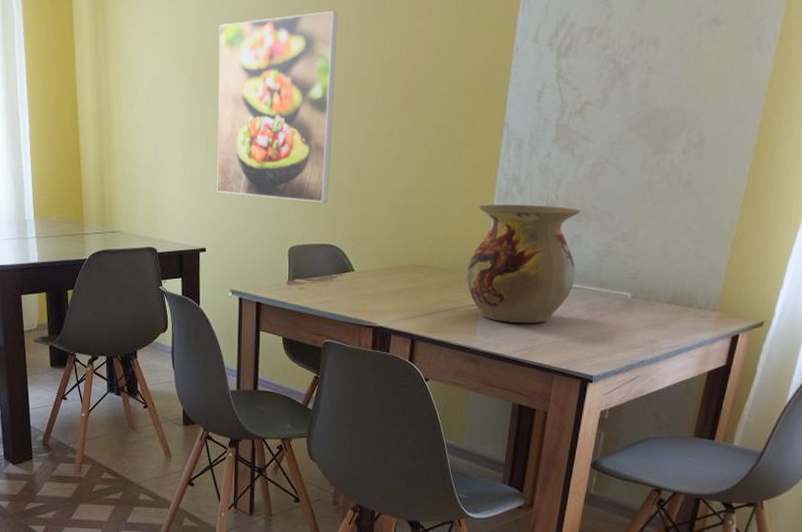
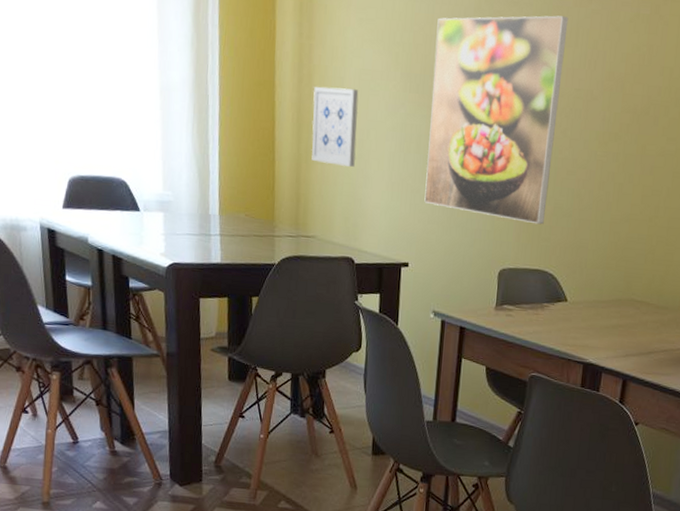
wall art: none [111,95,152,166] -> present [311,86,359,167]

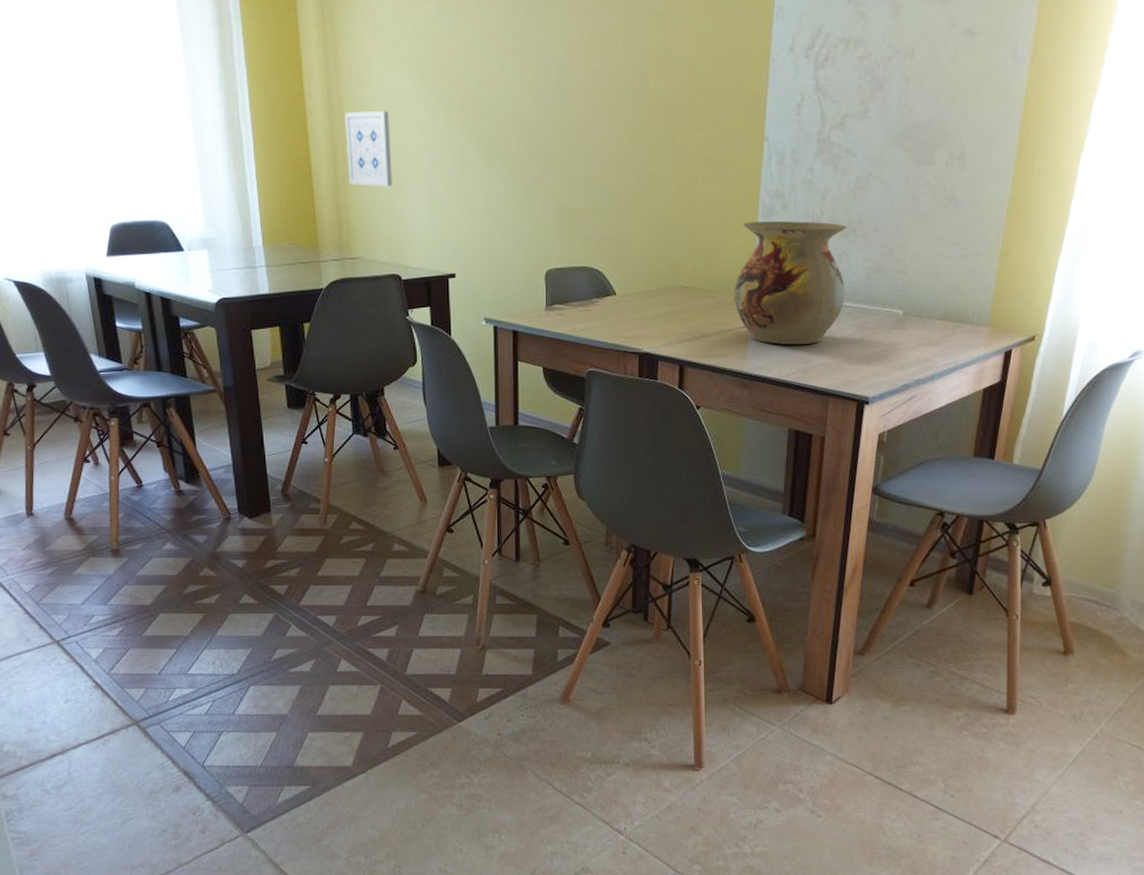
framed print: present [424,15,569,225] -> none [459,21,587,223]

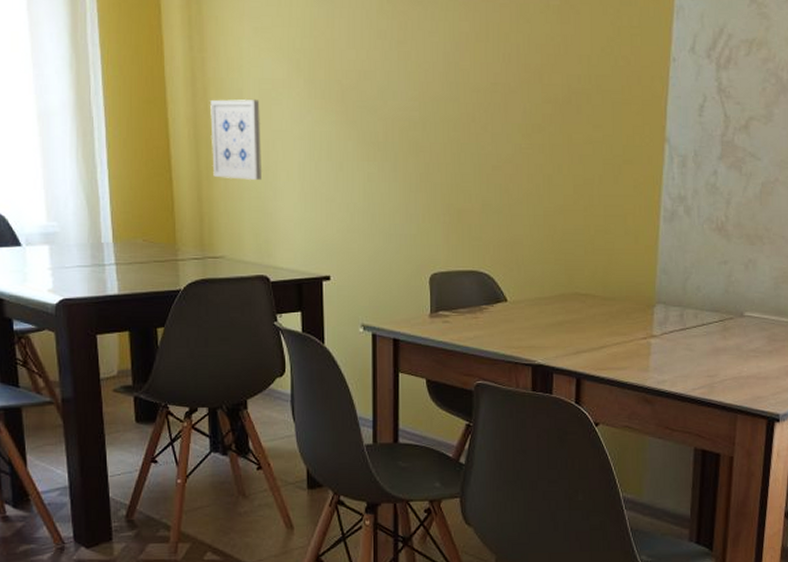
vase: present [734,221,848,345] -> none [634,226,754,357]

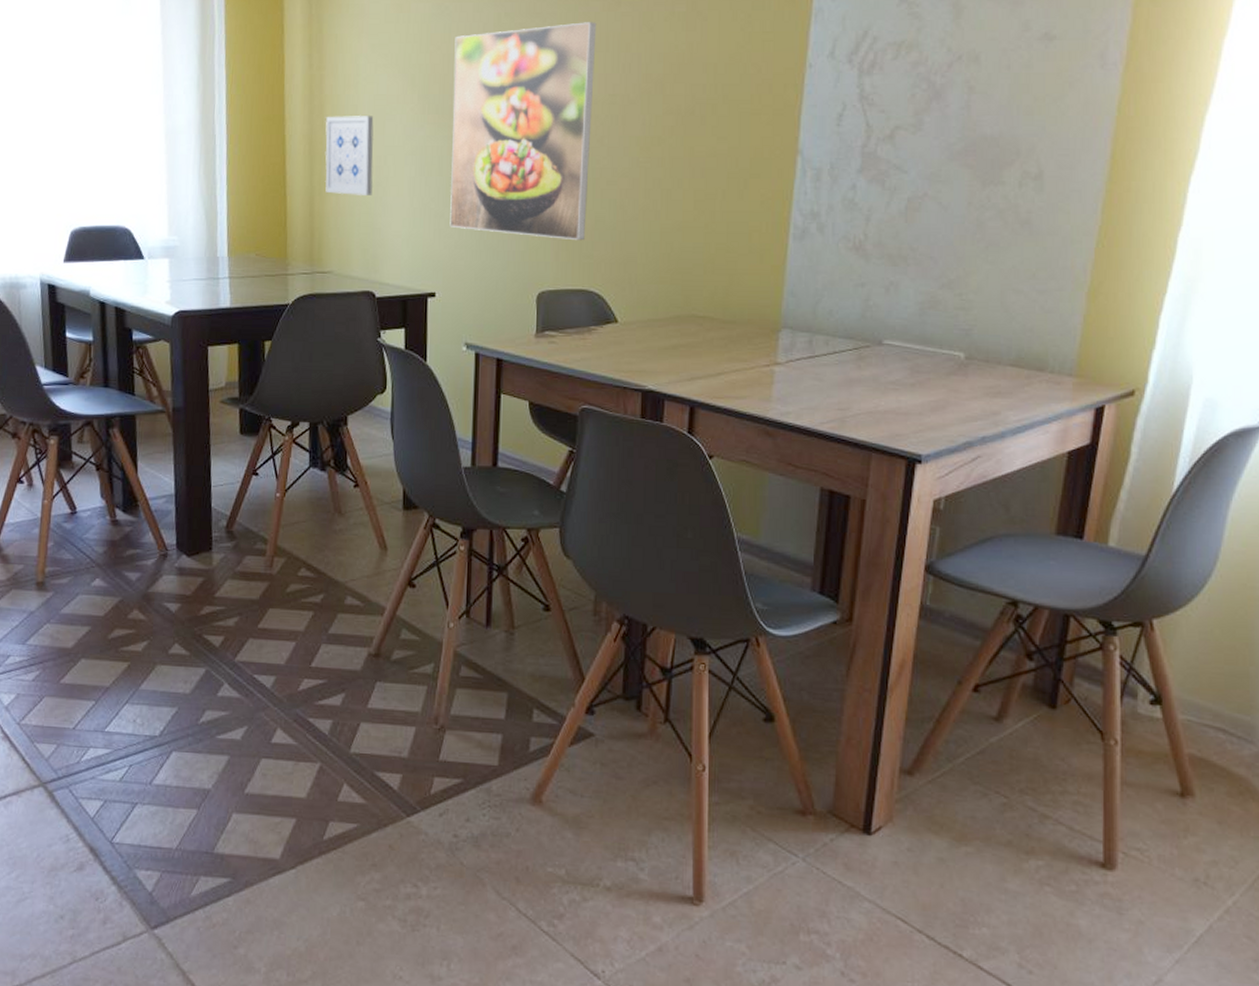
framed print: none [338,12,477,224] -> present [450,22,597,241]

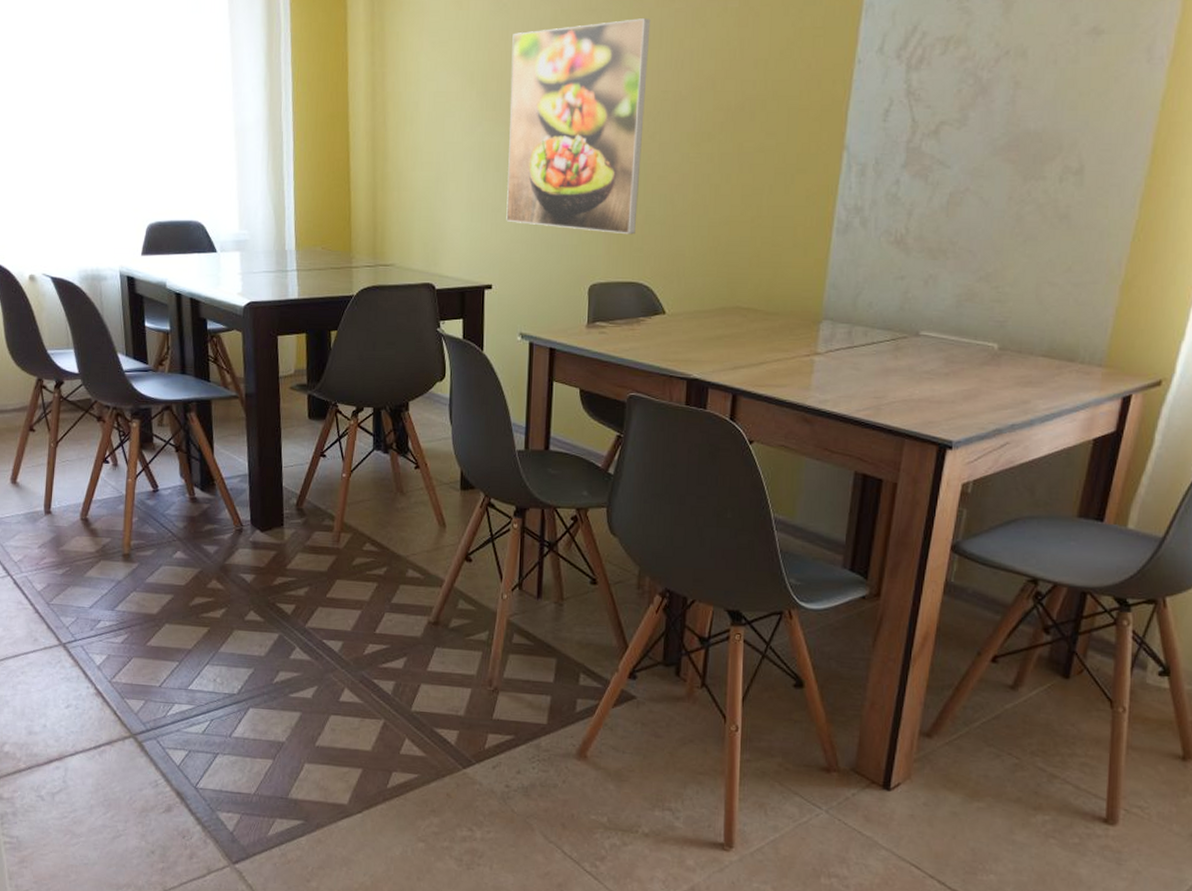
wall art: present [325,115,374,195] -> none [387,111,434,191]

